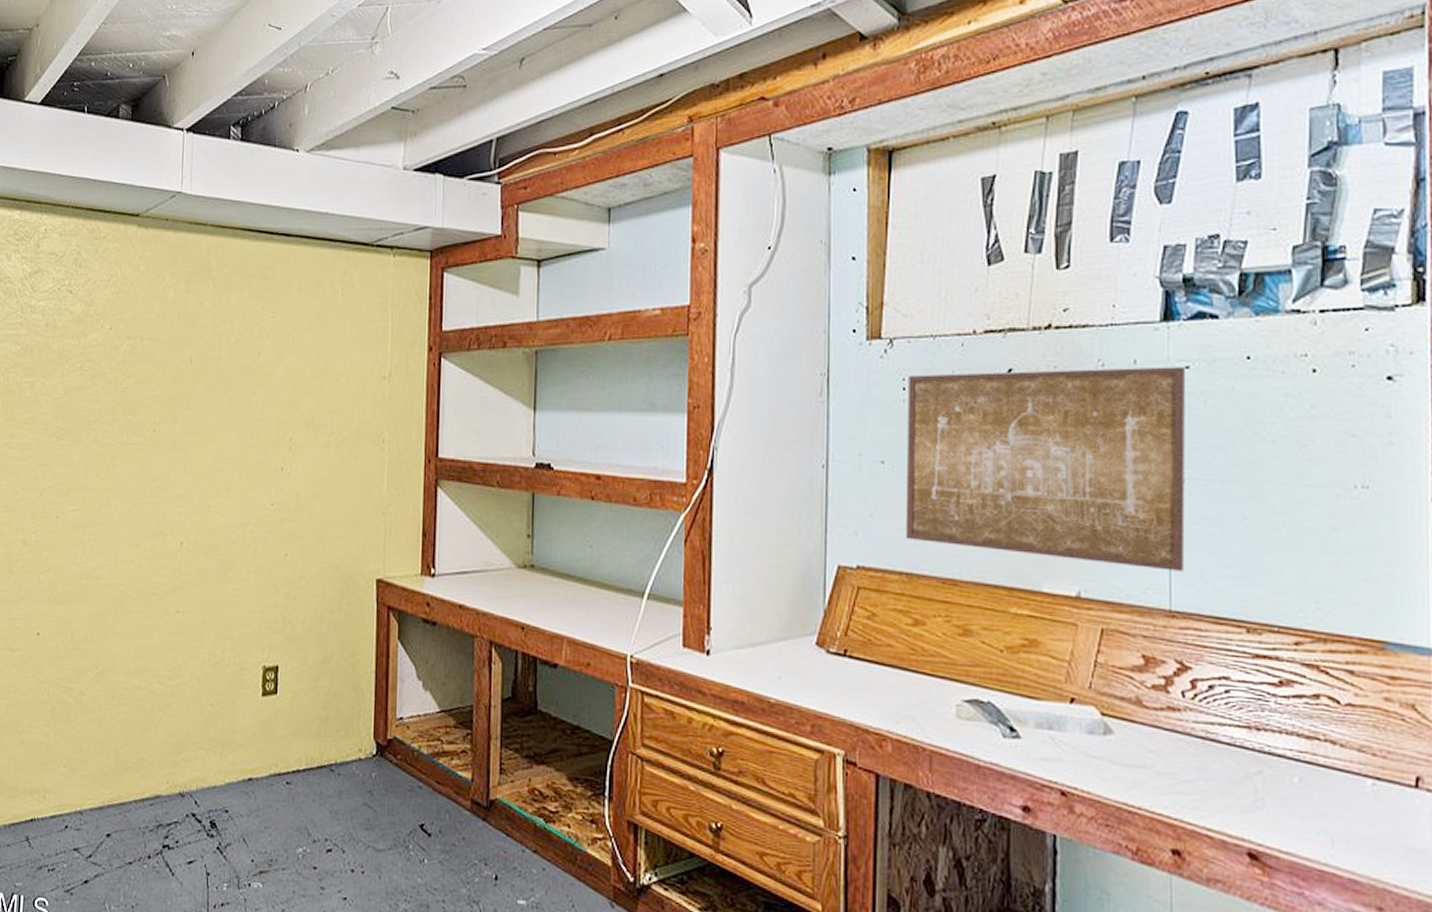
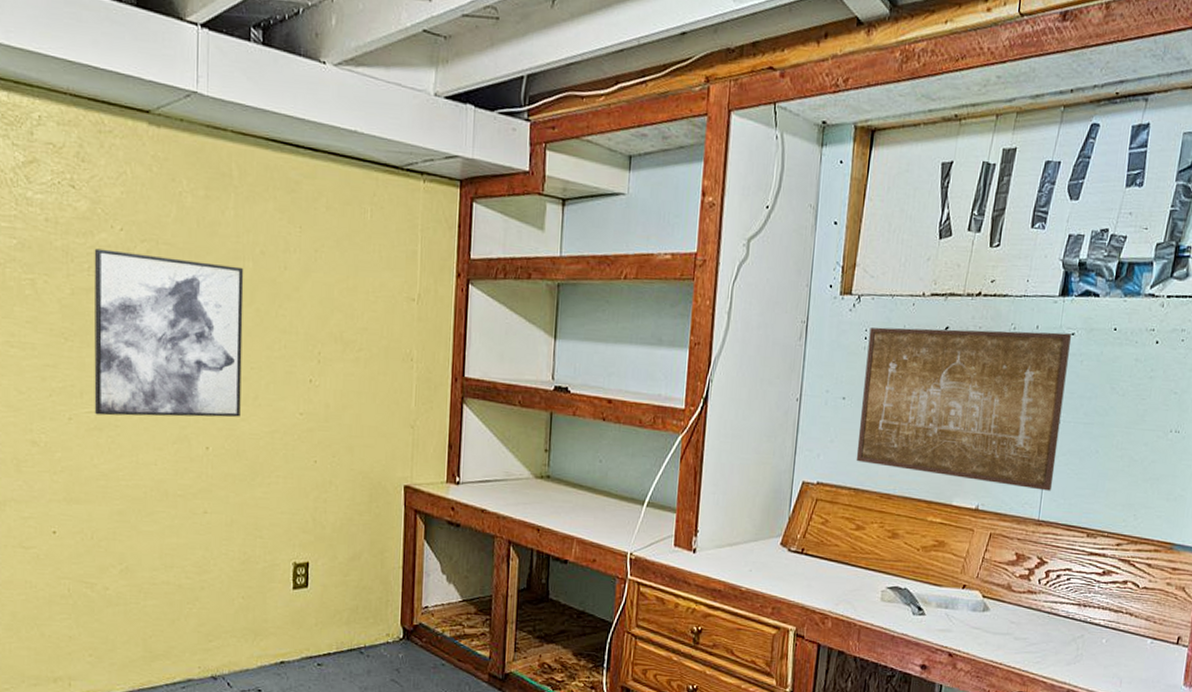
wall art: none [79,348,220,513] -> present [94,248,244,418]

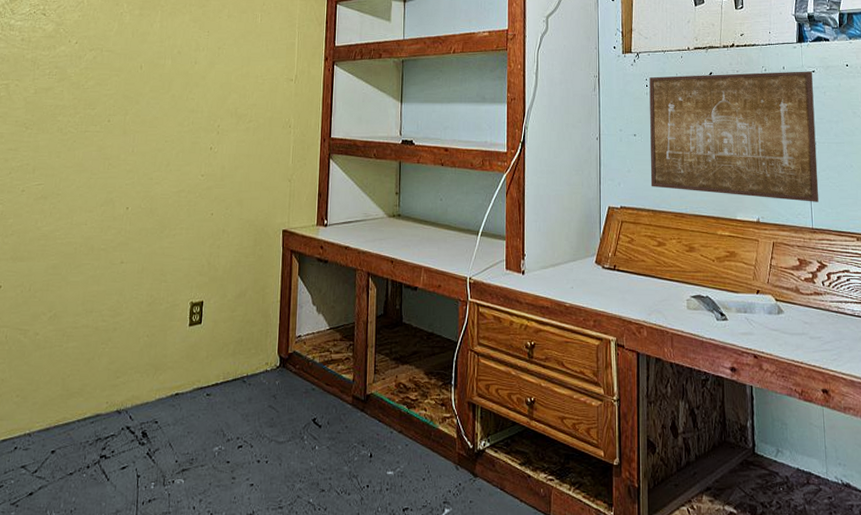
wall art: present [94,248,244,418] -> none [42,58,165,187]

